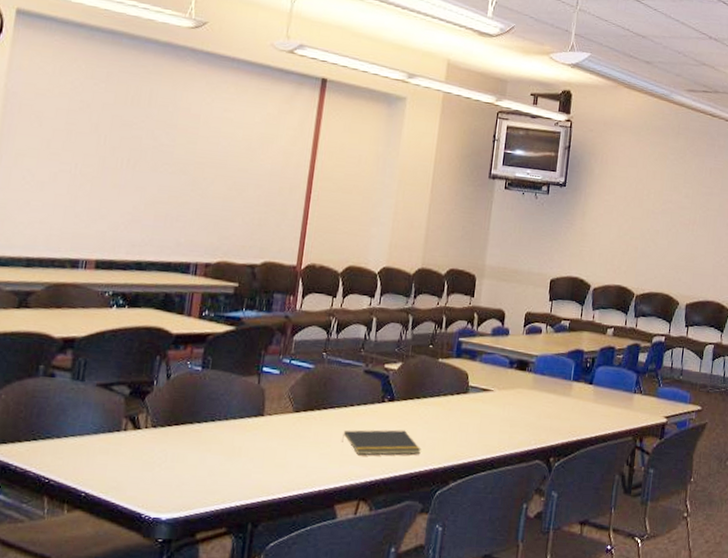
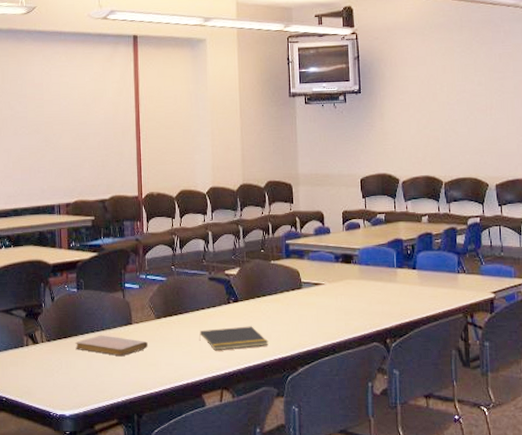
notebook: none [187,425,279,454] -> present [75,335,148,357]

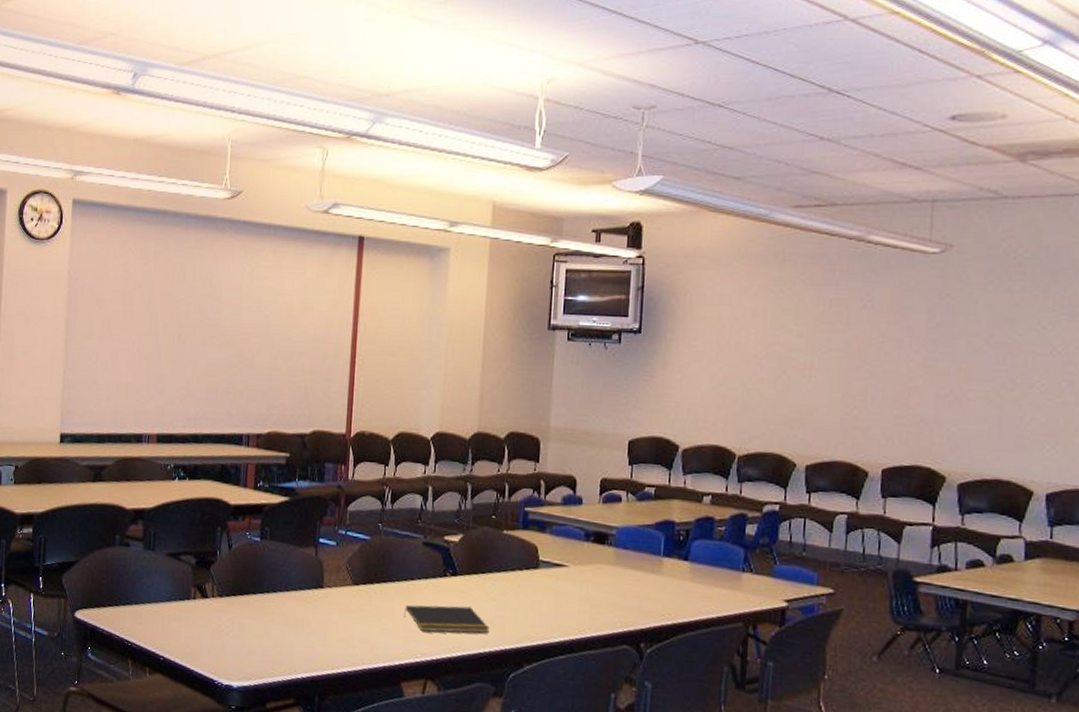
notebook: present [75,335,148,357] -> none [252,596,340,626]

